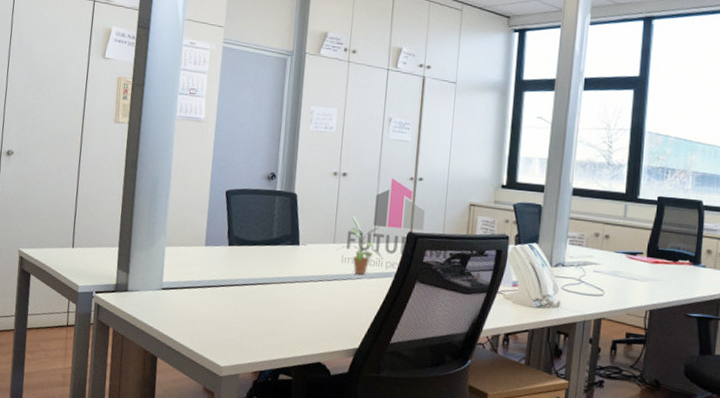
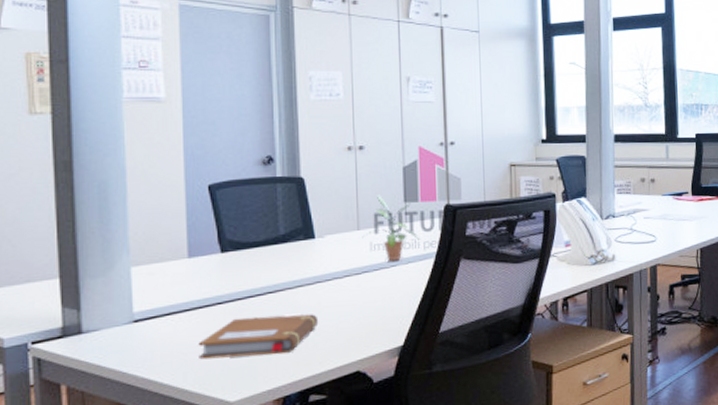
notebook: none [203,300,294,337] -> present [198,314,319,360]

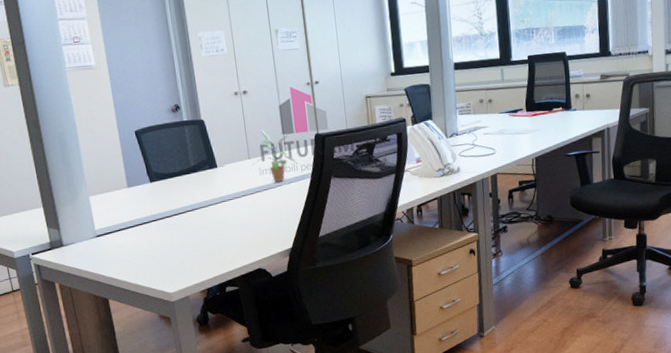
notebook: present [198,314,319,360] -> none [143,226,227,263]

